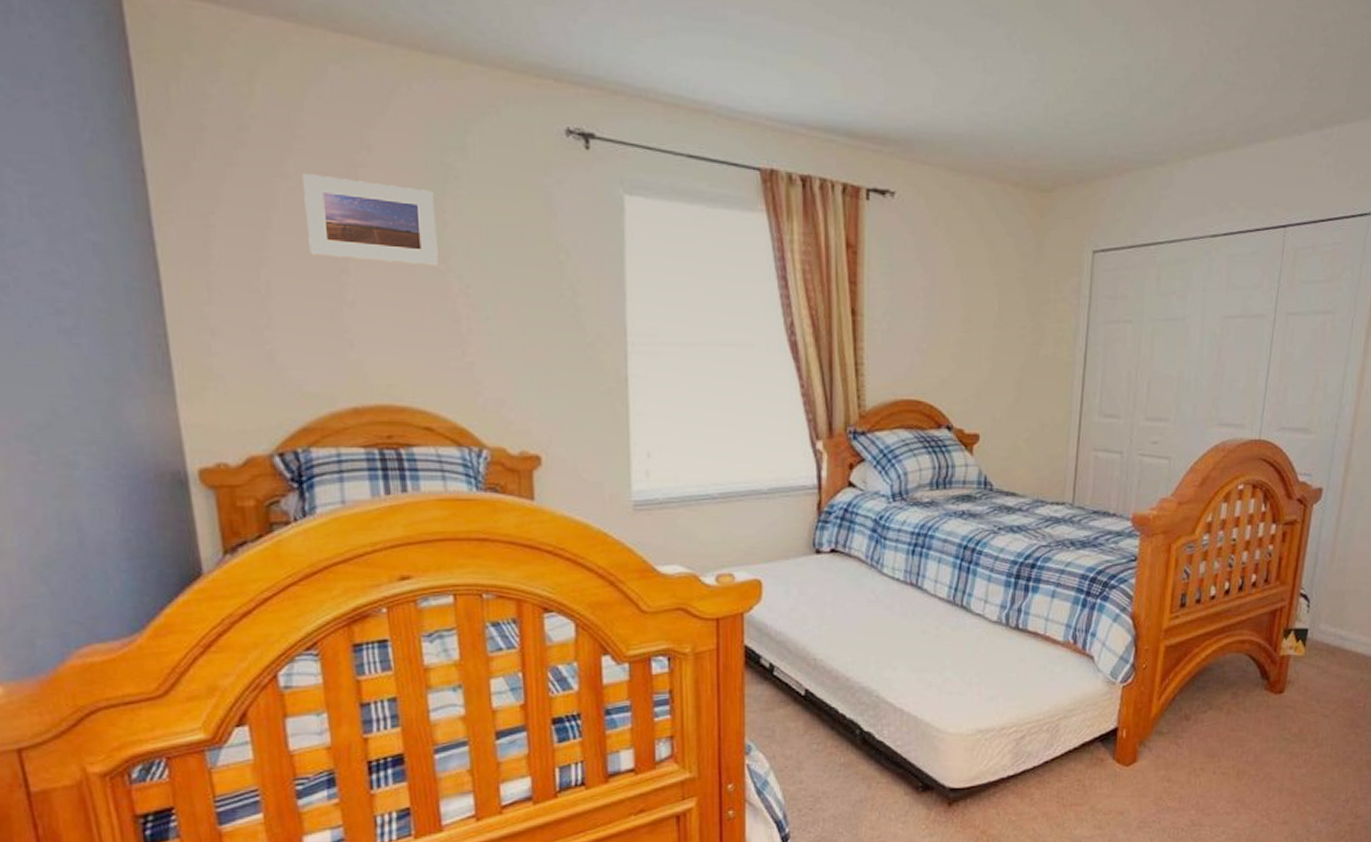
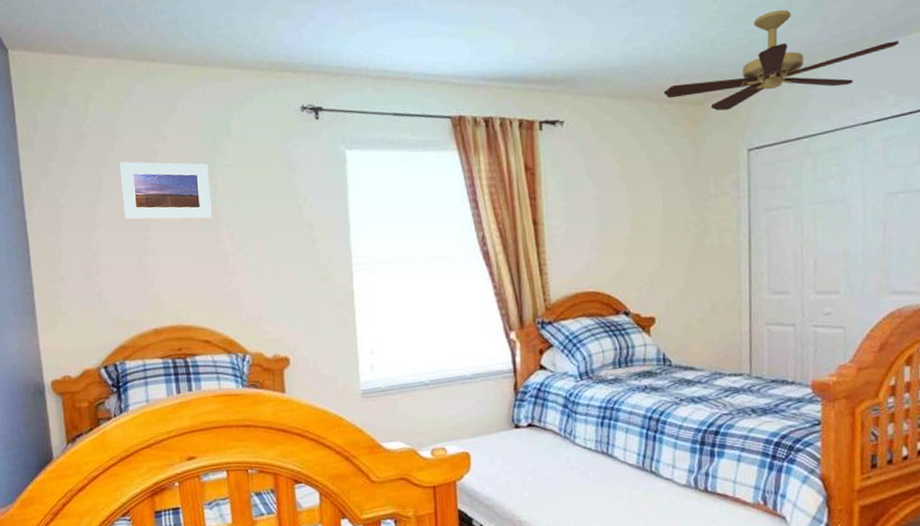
ceiling fan: none [1009,92,1255,202] -> present [663,9,899,111]

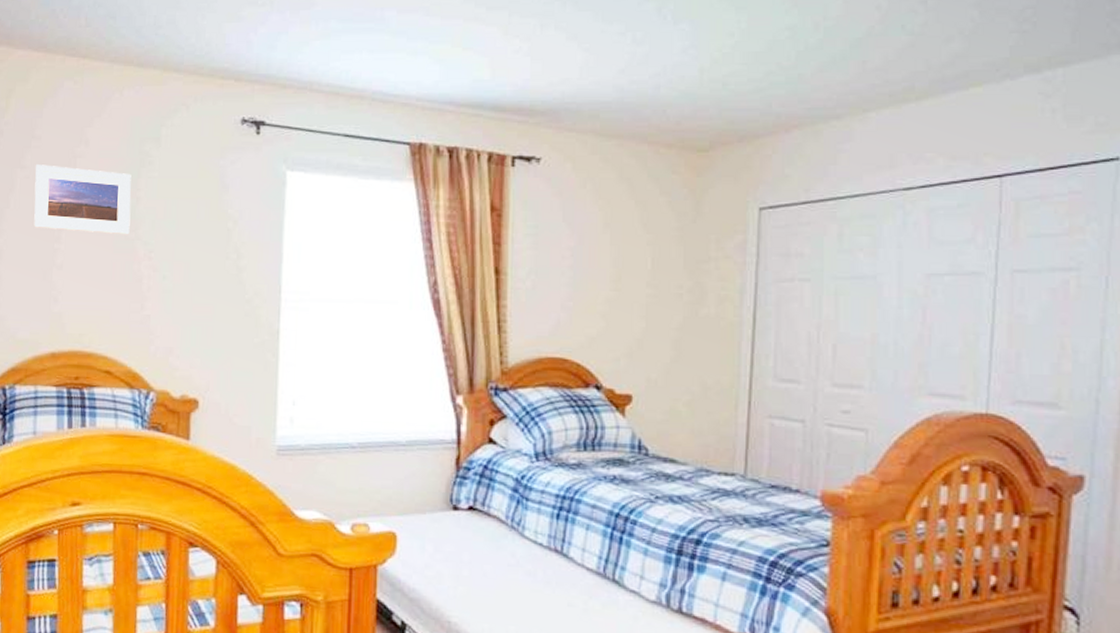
ceiling fan: present [663,9,899,111] -> none [661,50,954,160]

